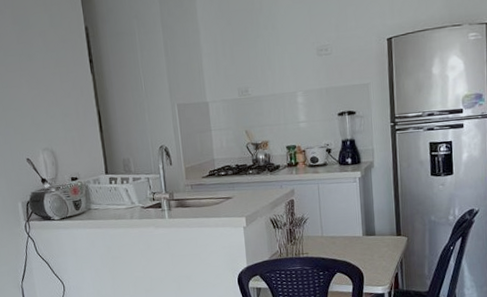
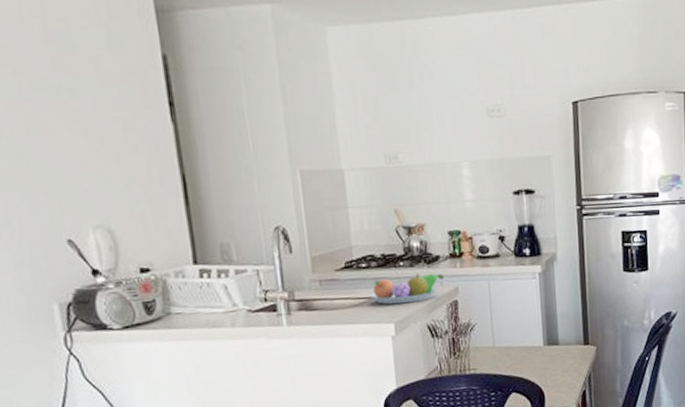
fruit bowl: none [227,178,284,203] -> present [370,273,445,305]

